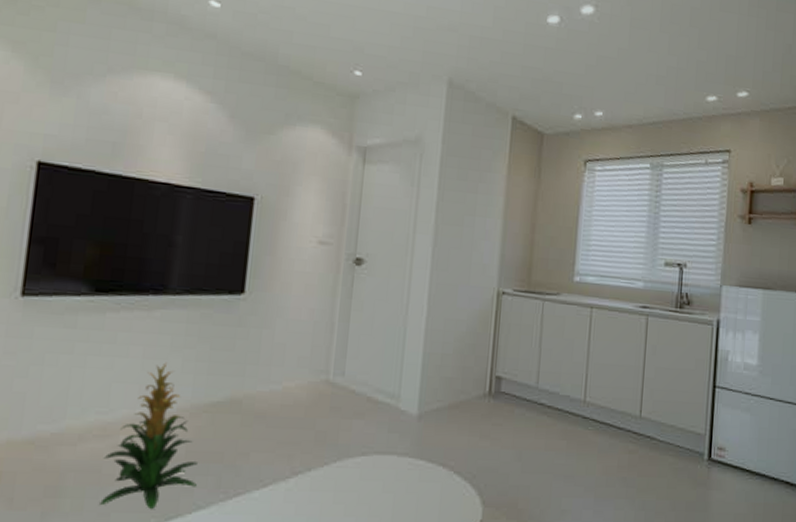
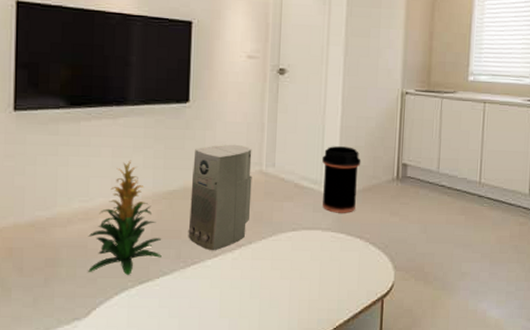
air purifier: none [232,346,318,480] -> present [188,144,252,251]
trash can: none [400,353,448,435] -> present [322,146,361,213]

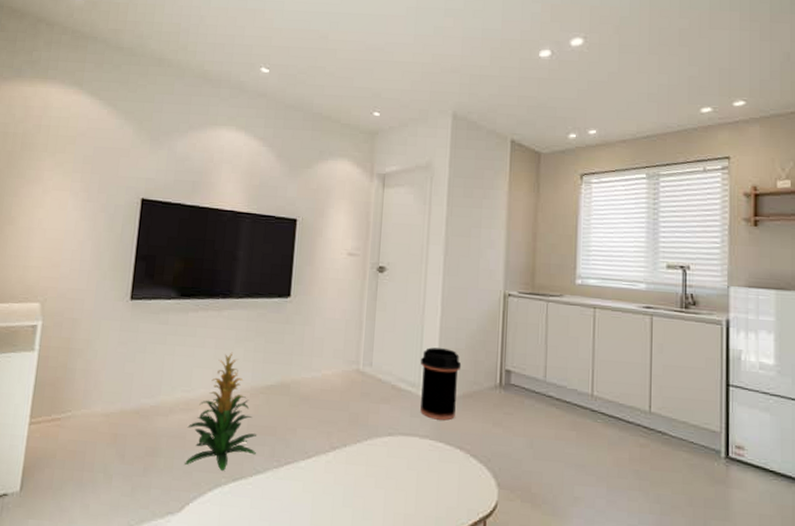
air purifier: present [188,144,252,251] -> none [283,340,350,452]

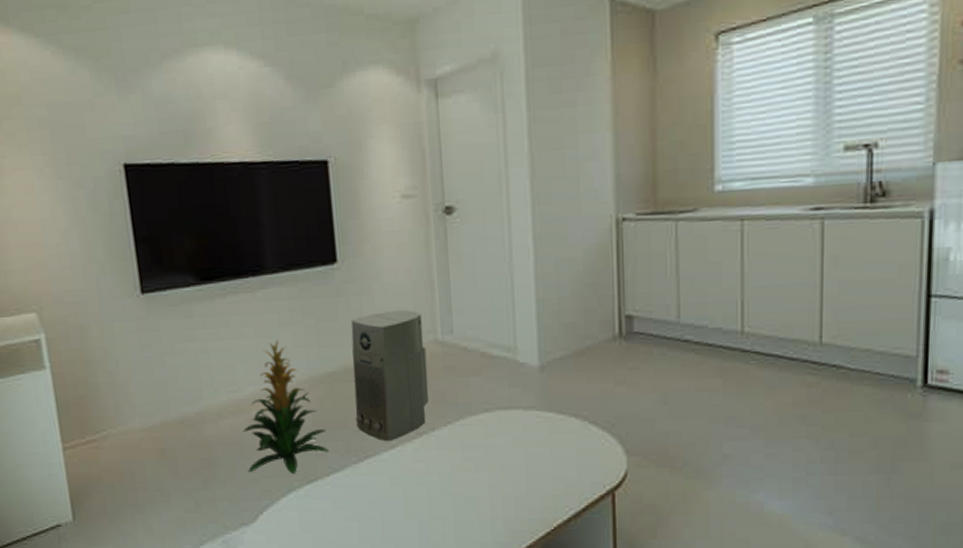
air purifier: none [283,340,350,452] -> present [351,309,429,442]
trash can: present [420,347,462,421] -> none [514,299,568,387]

